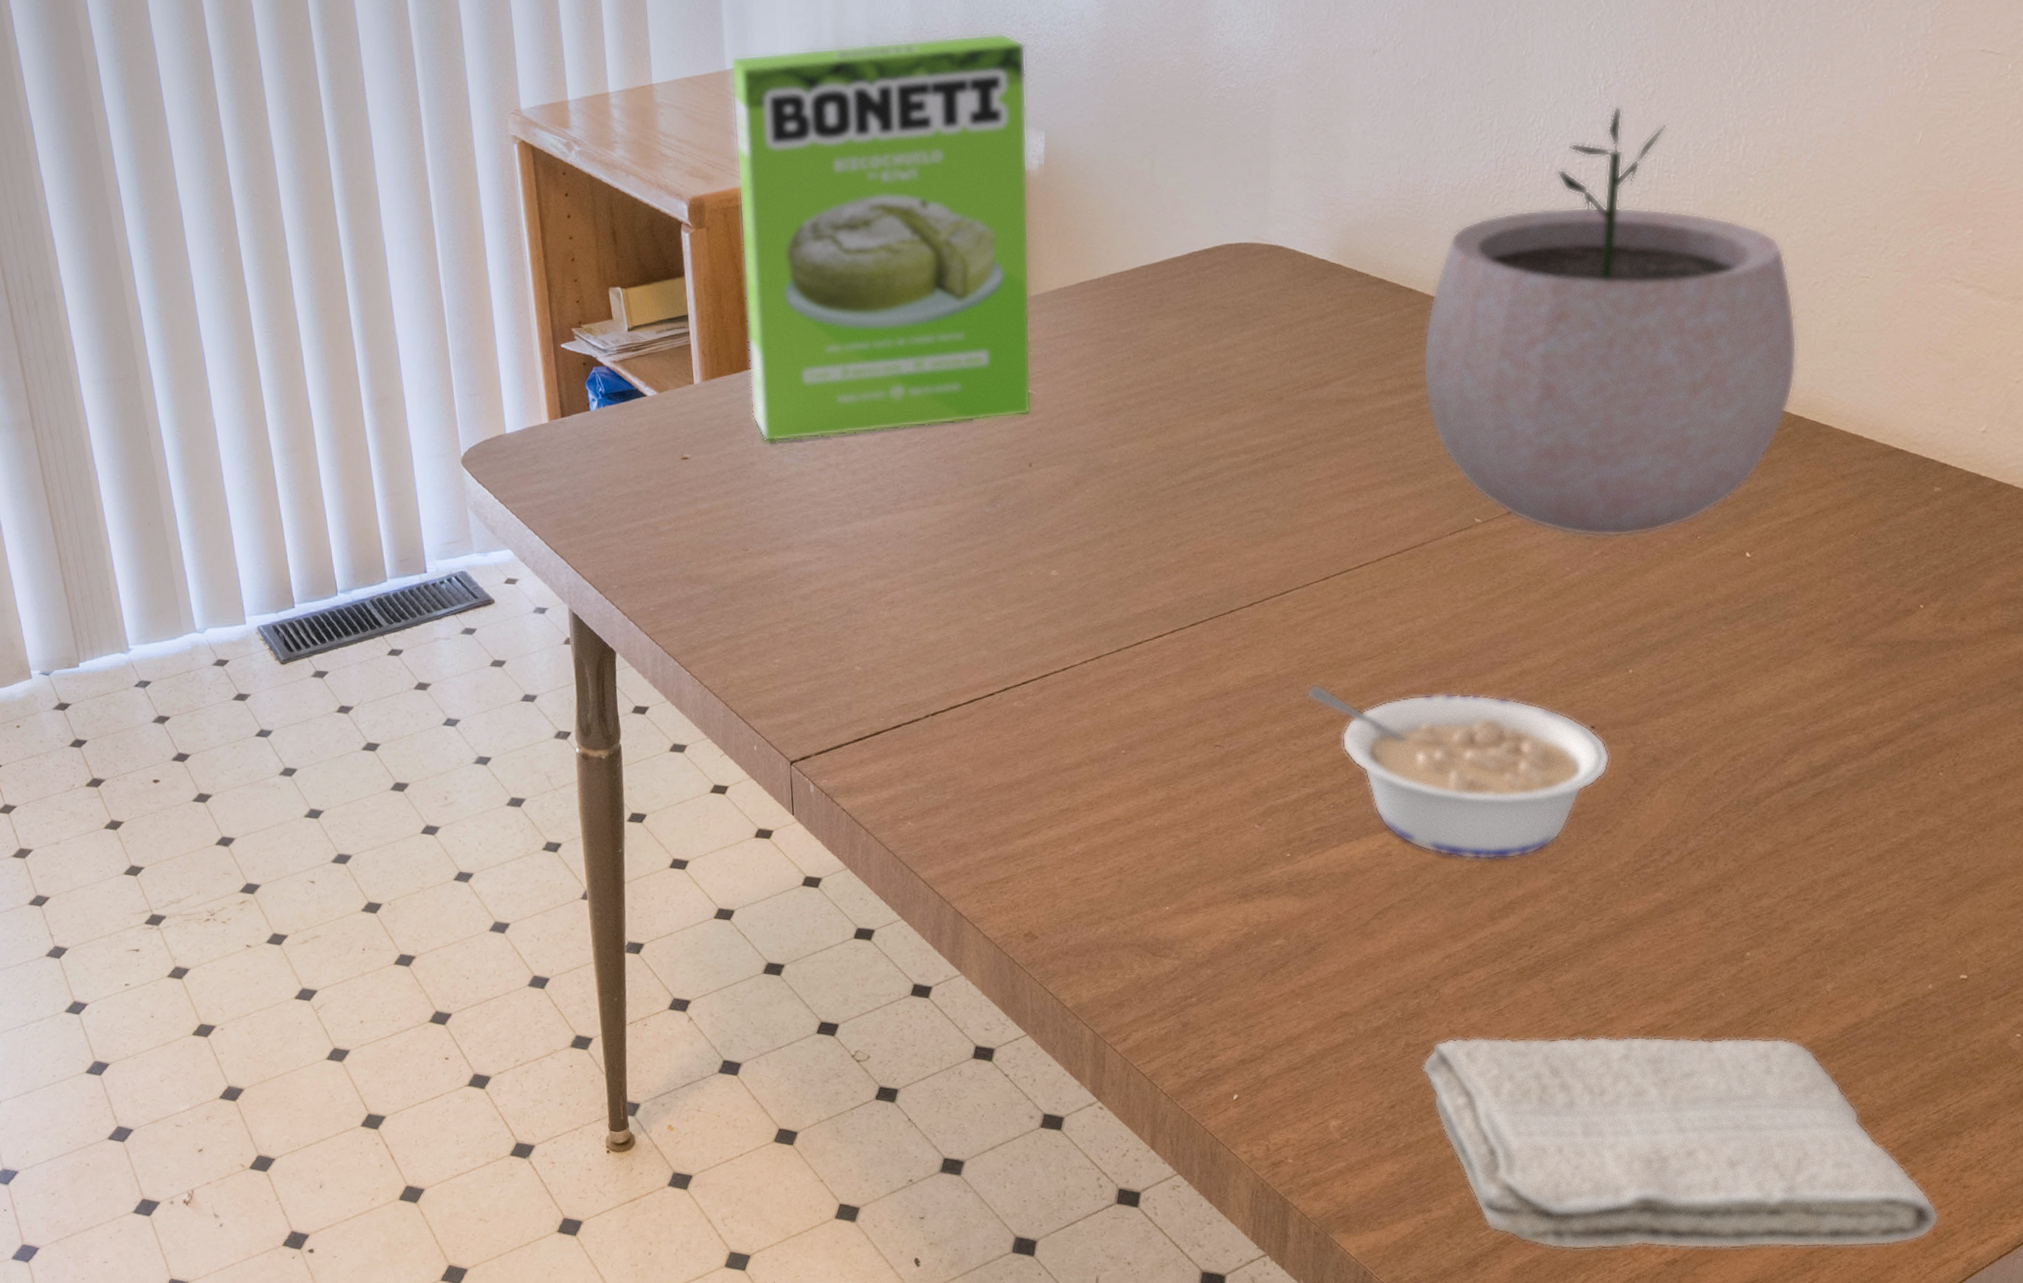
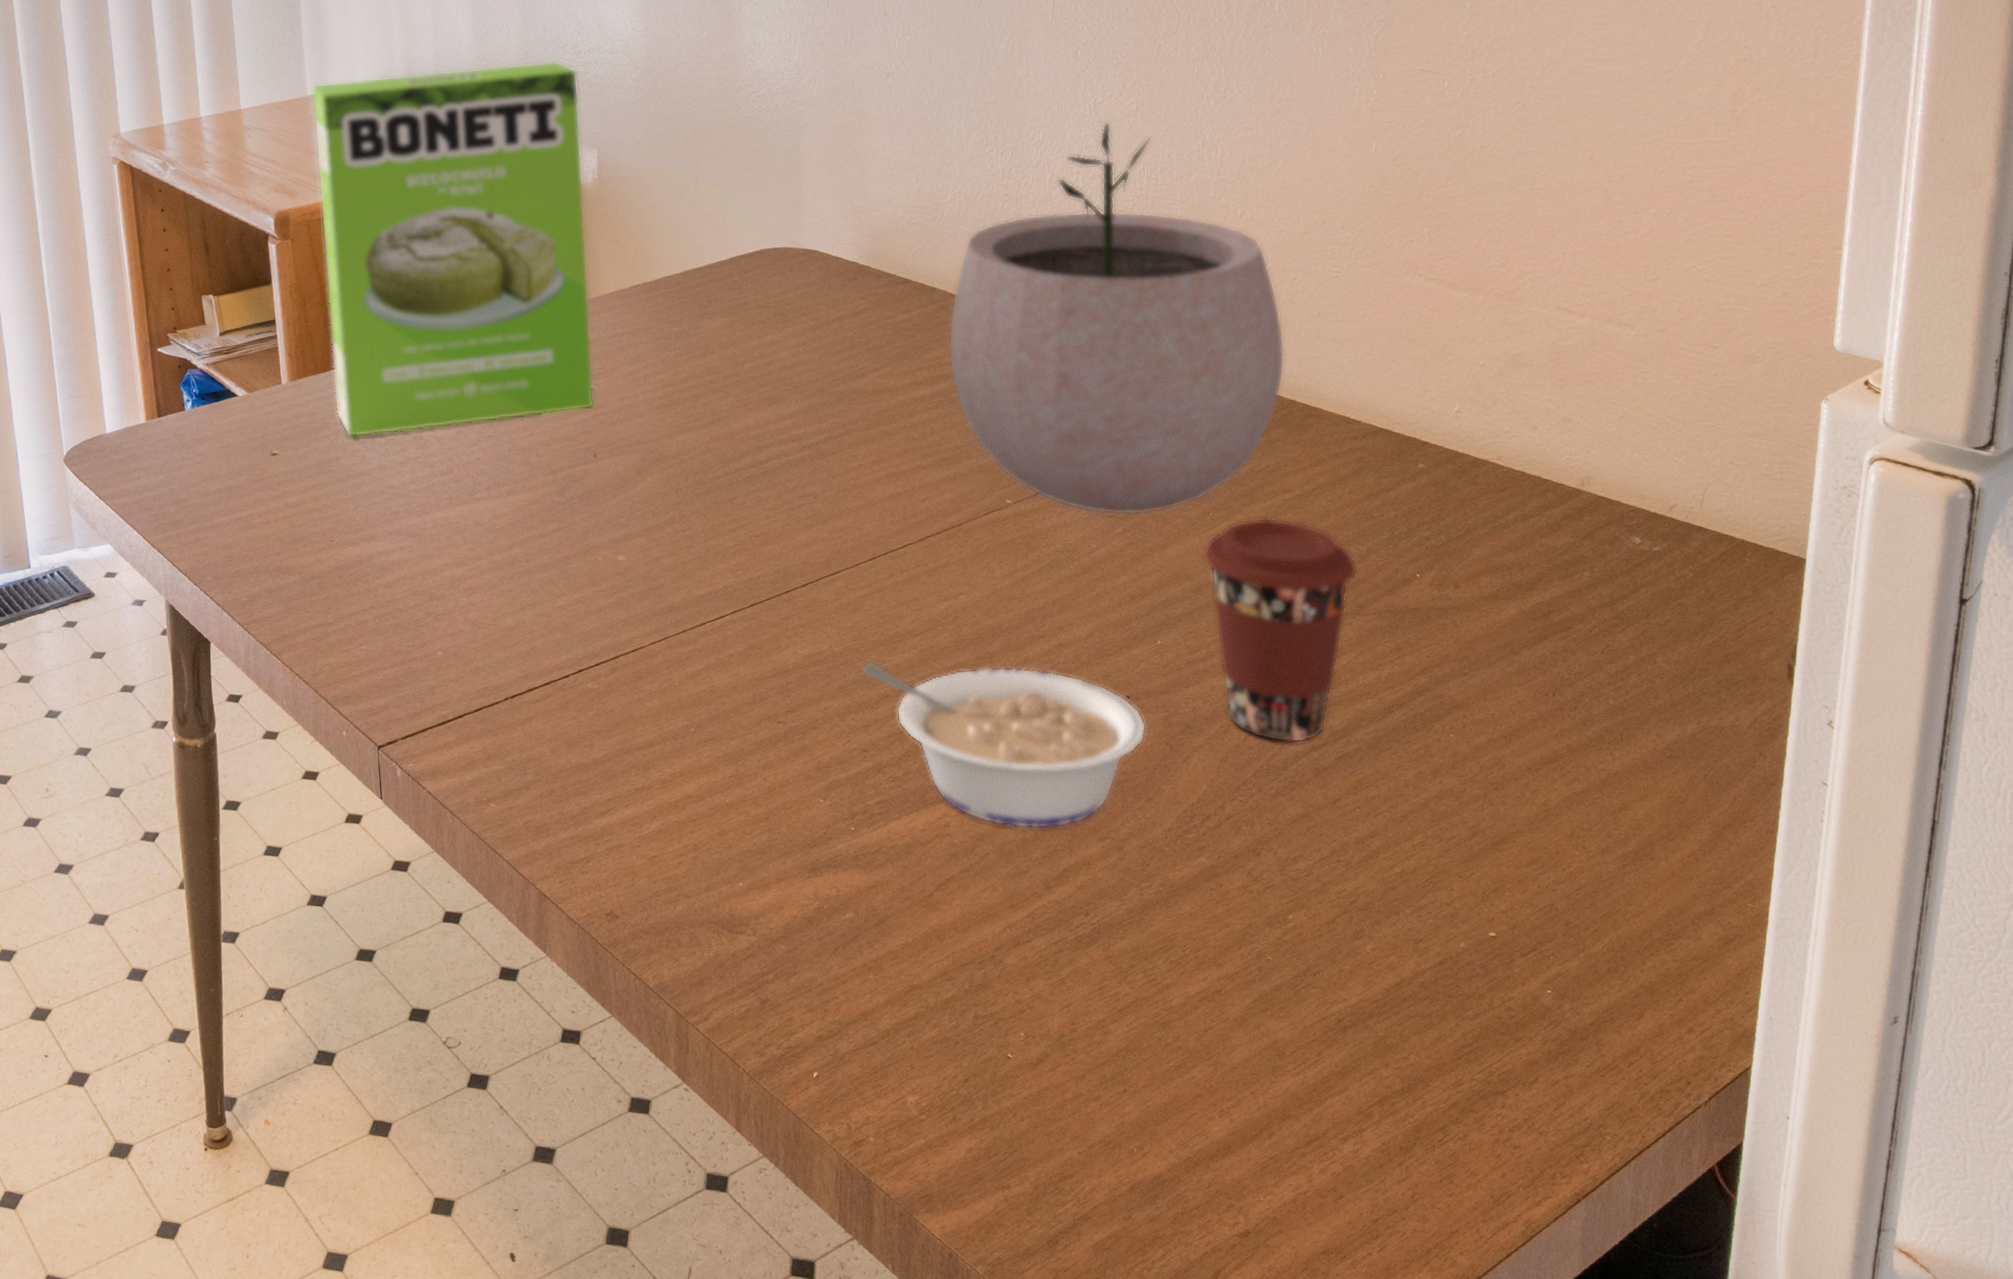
washcloth: present [1422,1036,1939,1250] -> none [991,1000,1495,1224]
coffee cup: none [1685,542,1856,778] -> present [1201,517,1359,743]

